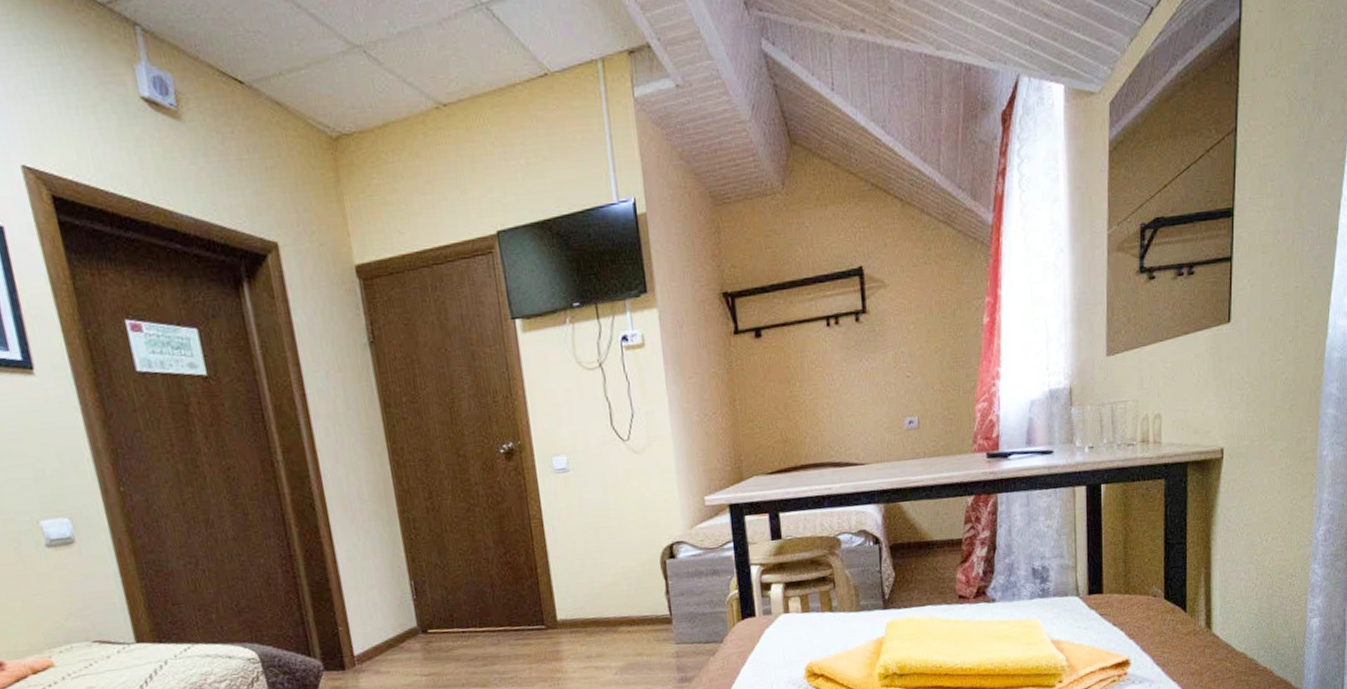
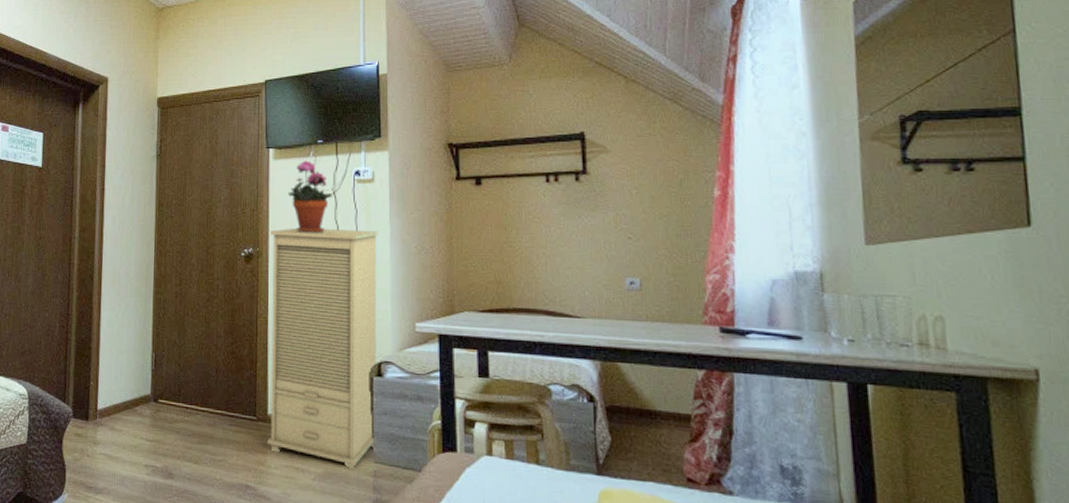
cabinet: none [531,402,676,657] -> present [268,227,378,467]
potted plant: none [546,329,598,417] -> present [288,160,332,233]

